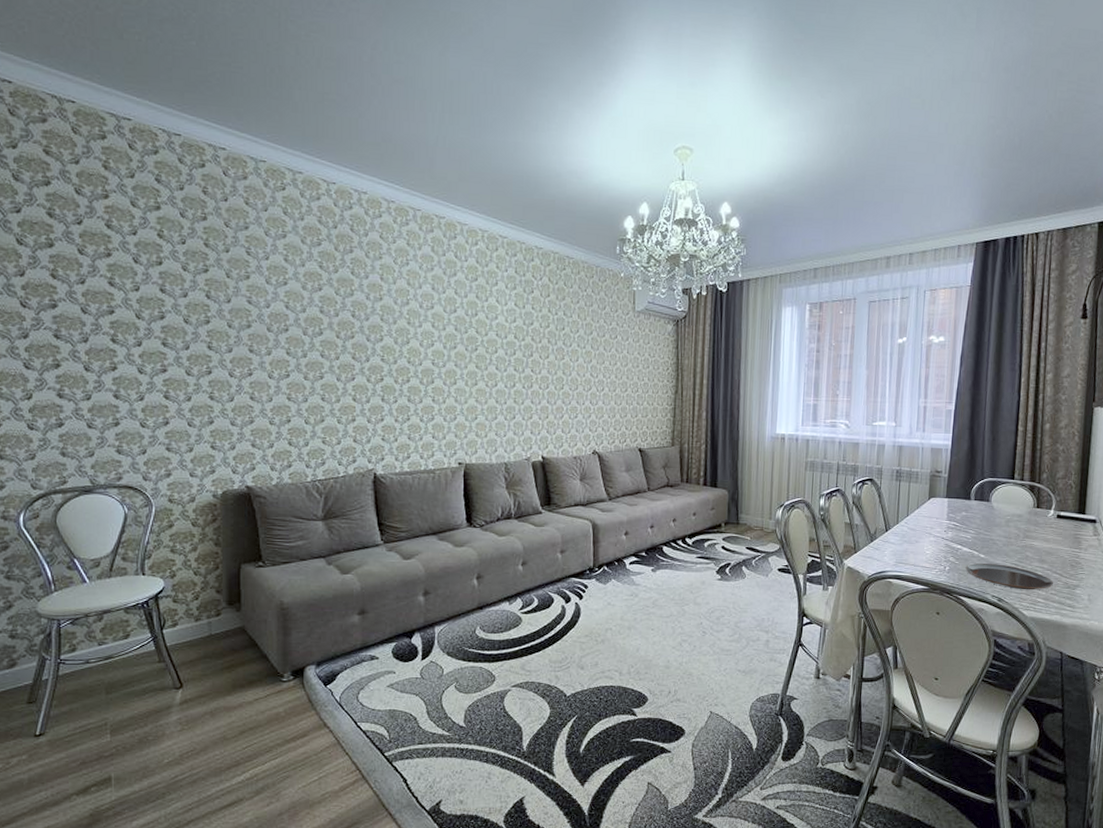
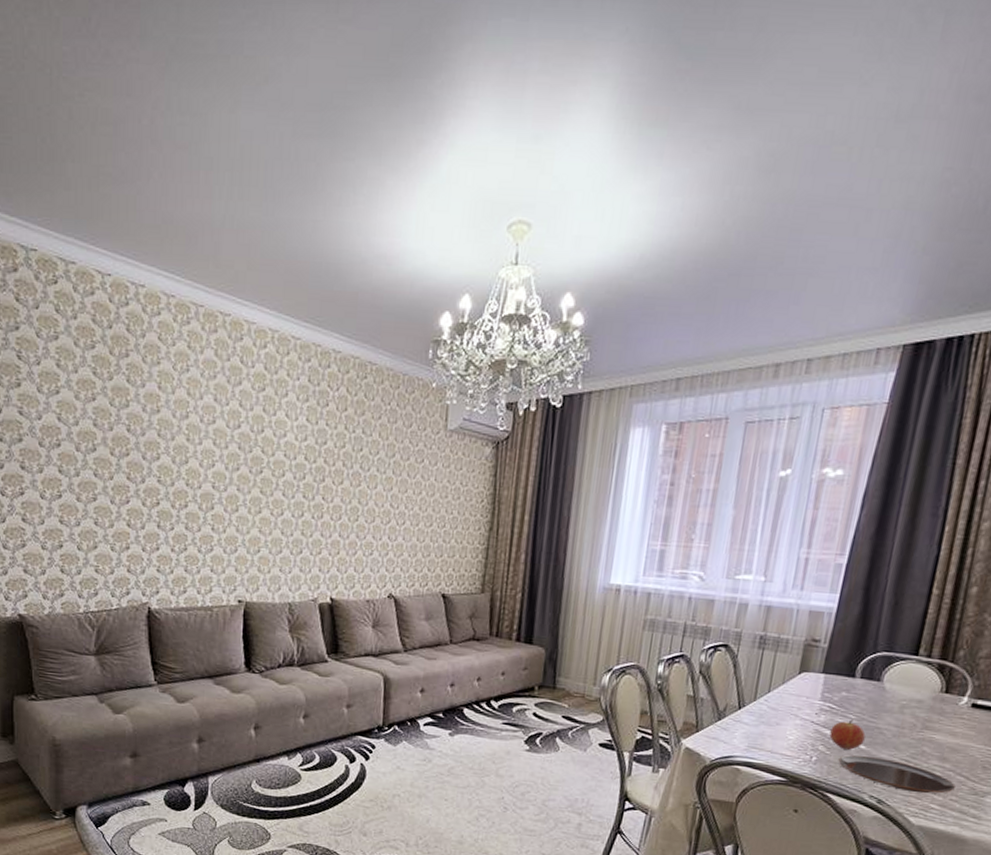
fruit: none [957,534,983,559] -> present [829,719,866,750]

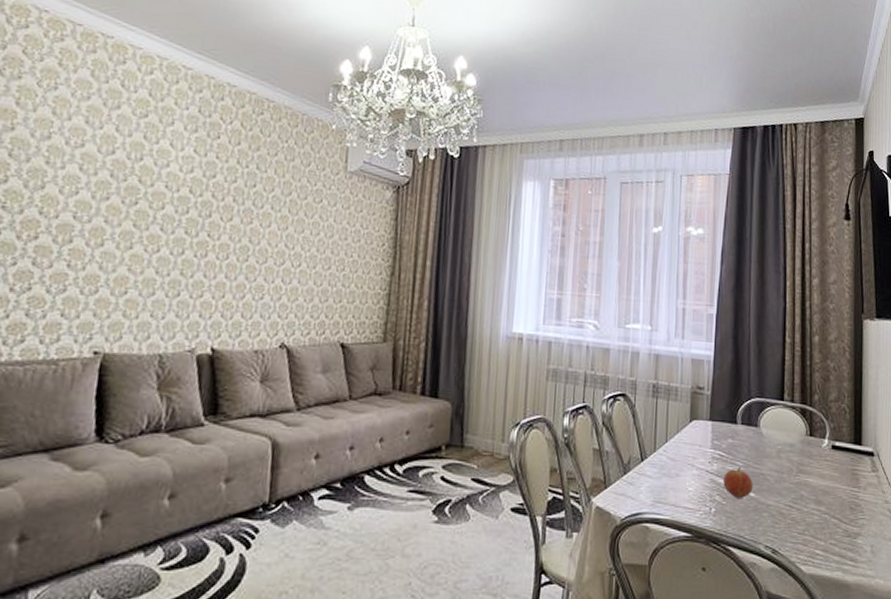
plate: present [838,755,955,794] -> none [734,504,832,540]

